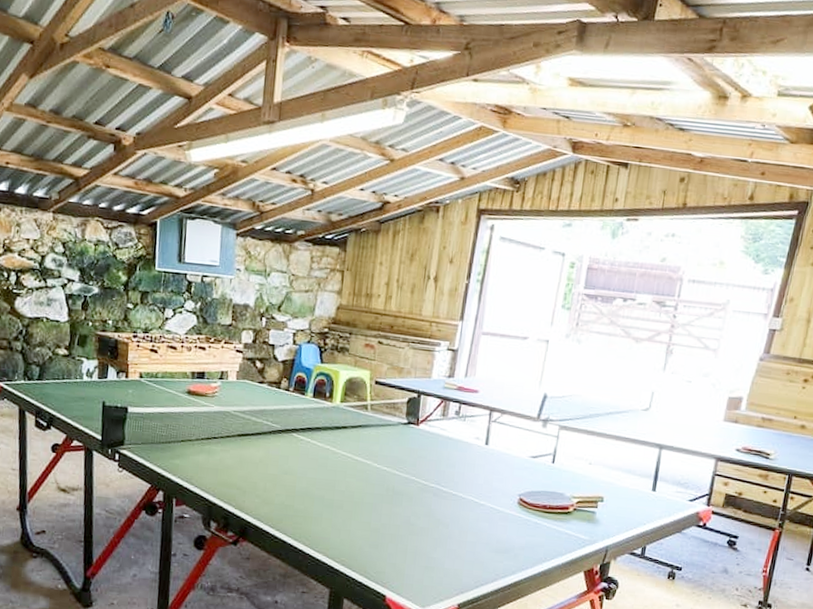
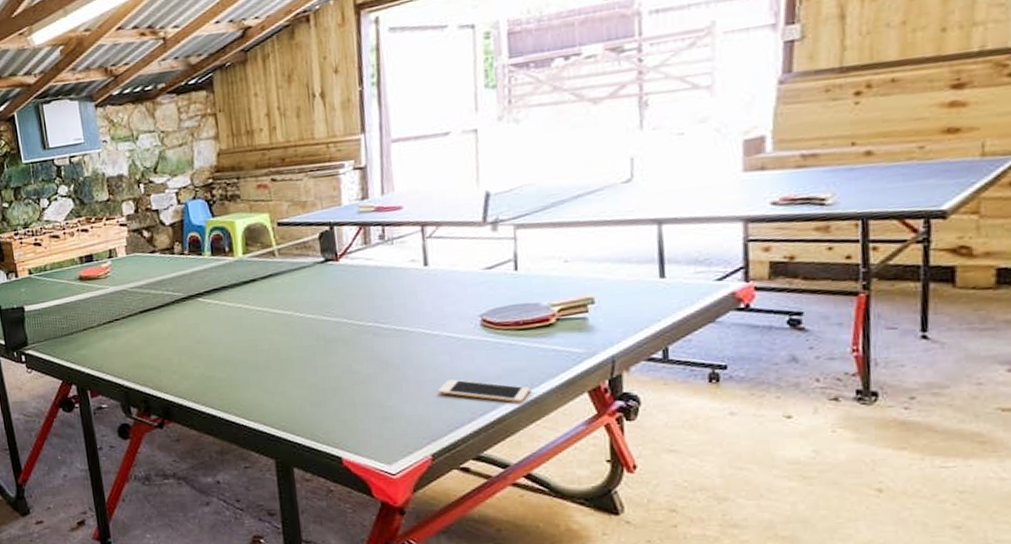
cell phone: none [474,544,544,572] -> present [438,379,531,403]

